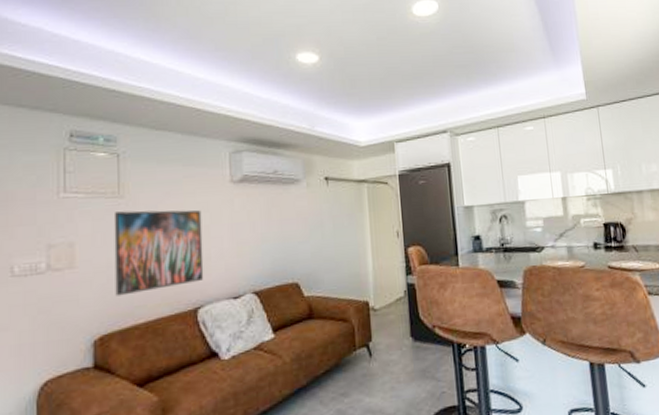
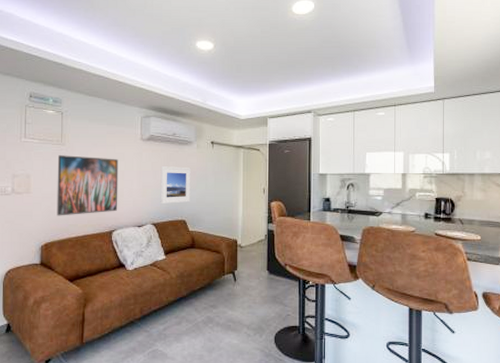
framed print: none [260,213,303,264] -> present [160,166,191,204]

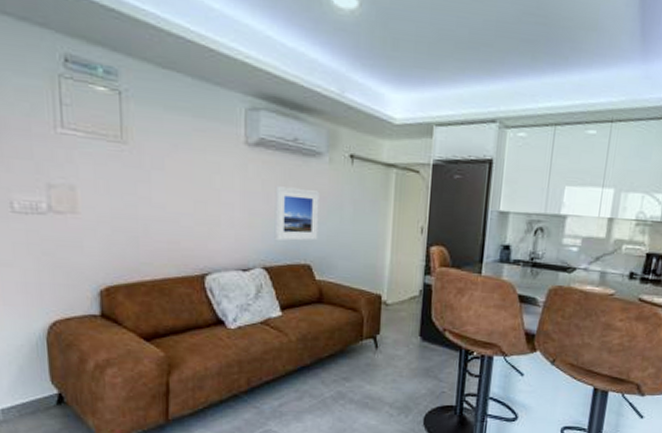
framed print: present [56,155,119,216] -> none [116,159,213,250]

